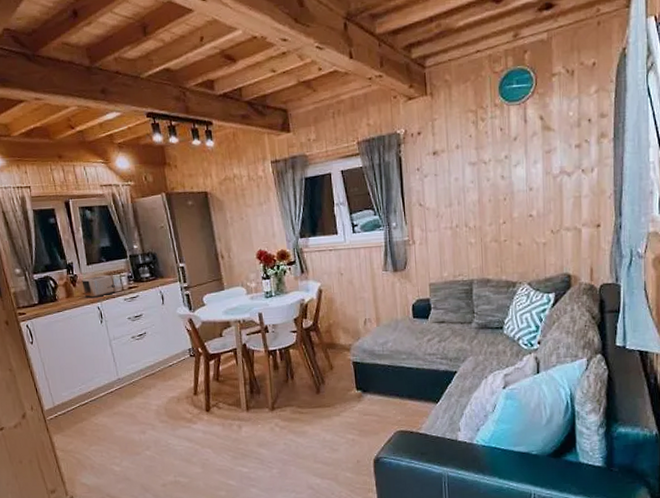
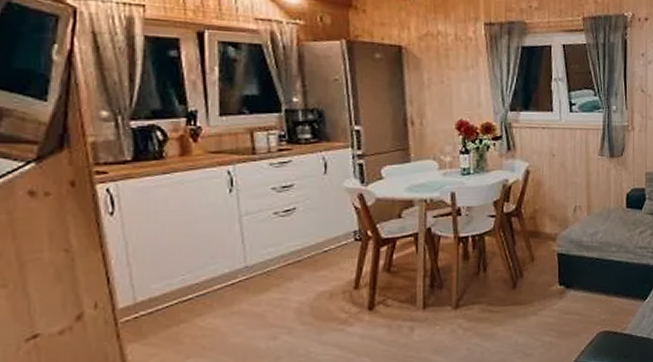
toaster: present [81,274,116,299] -> none [207,130,258,160]

